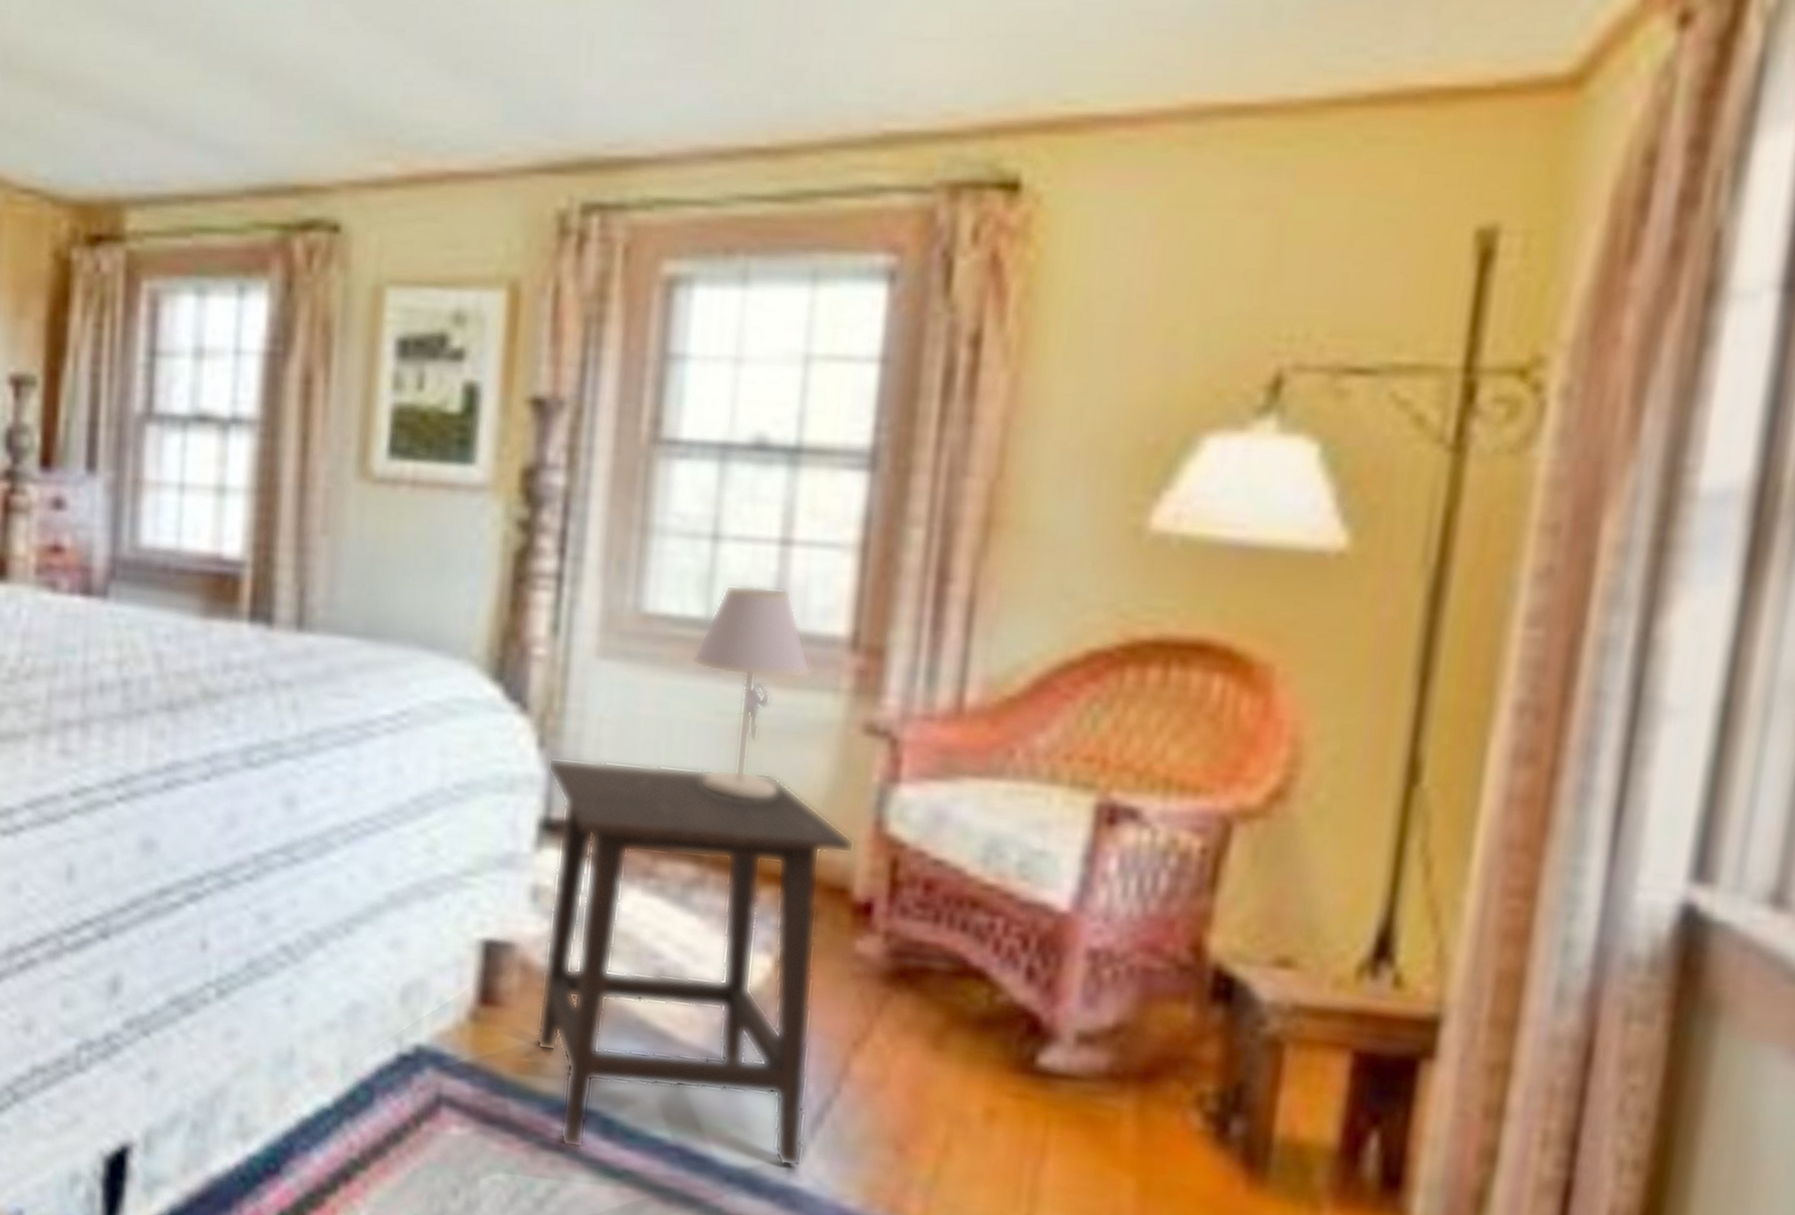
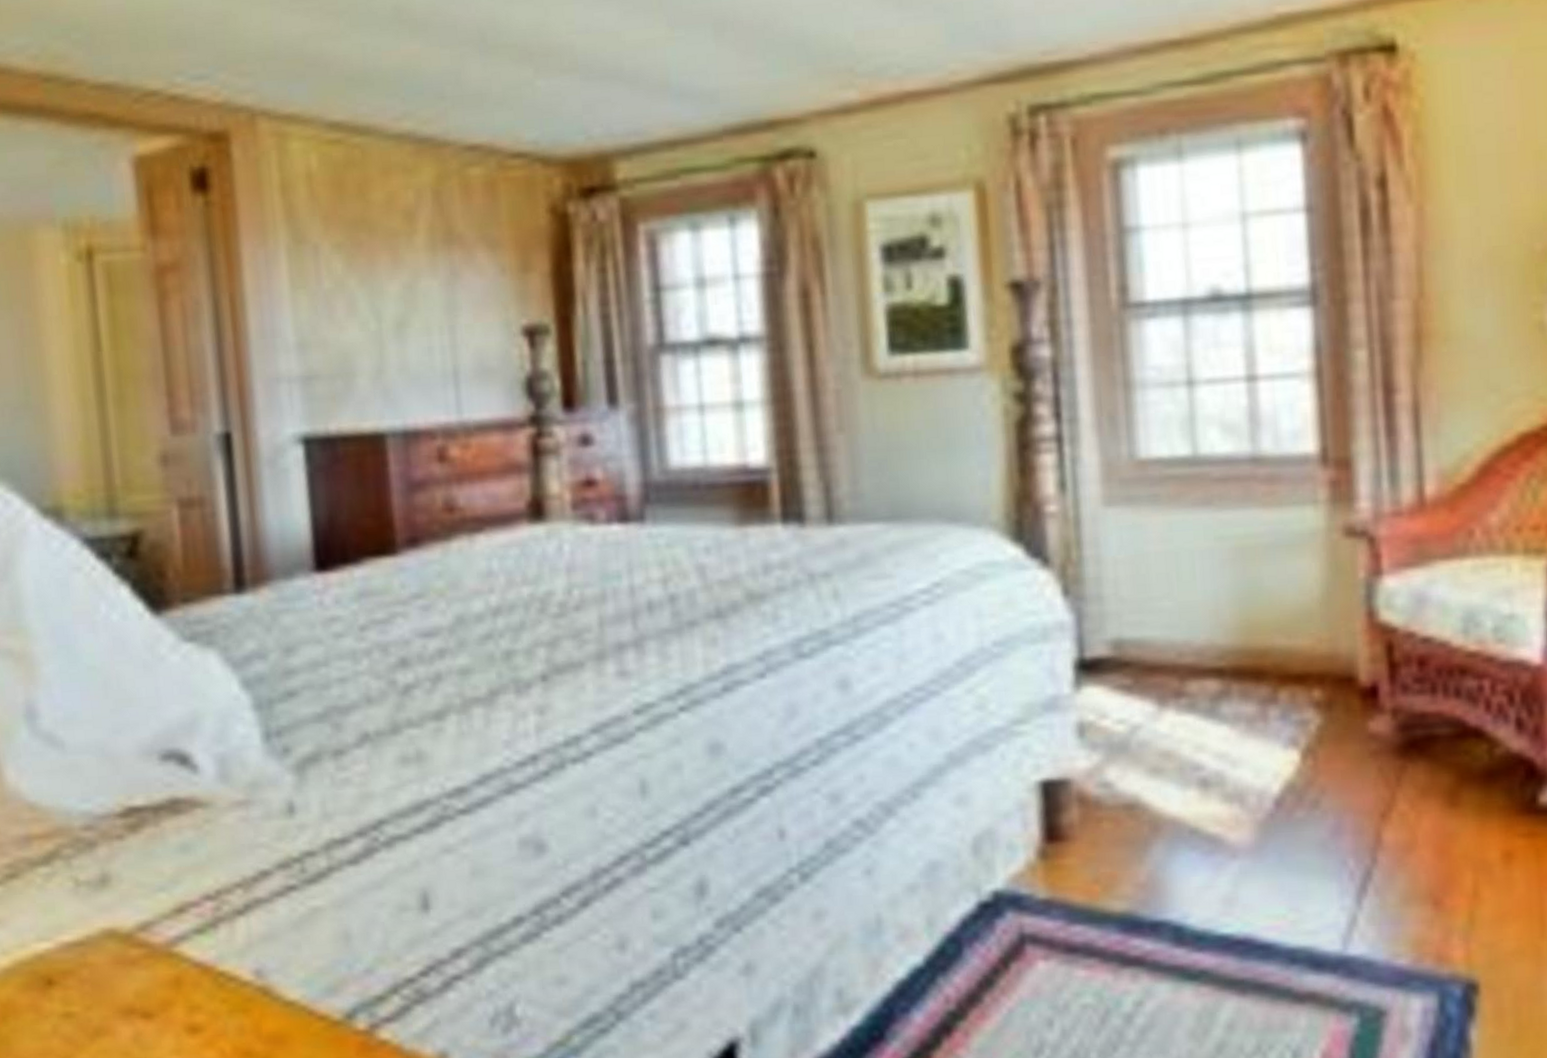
side table: present [535,757,855,1168] -> none [1074,585,1356,961]
table lamp: present [692,584,812,800] -> none [1186,420,1292,613]

